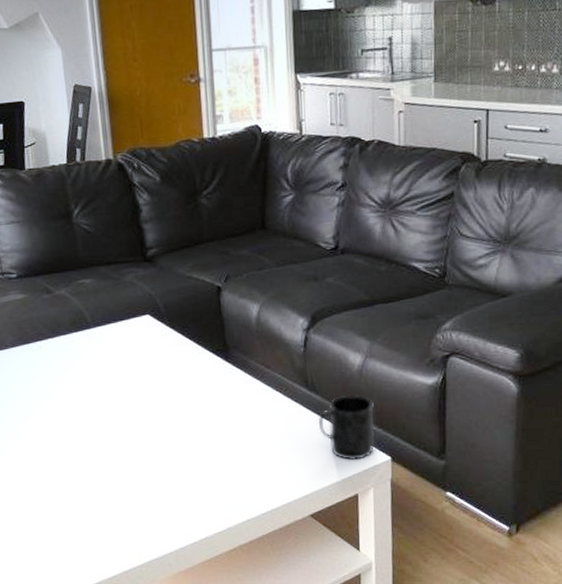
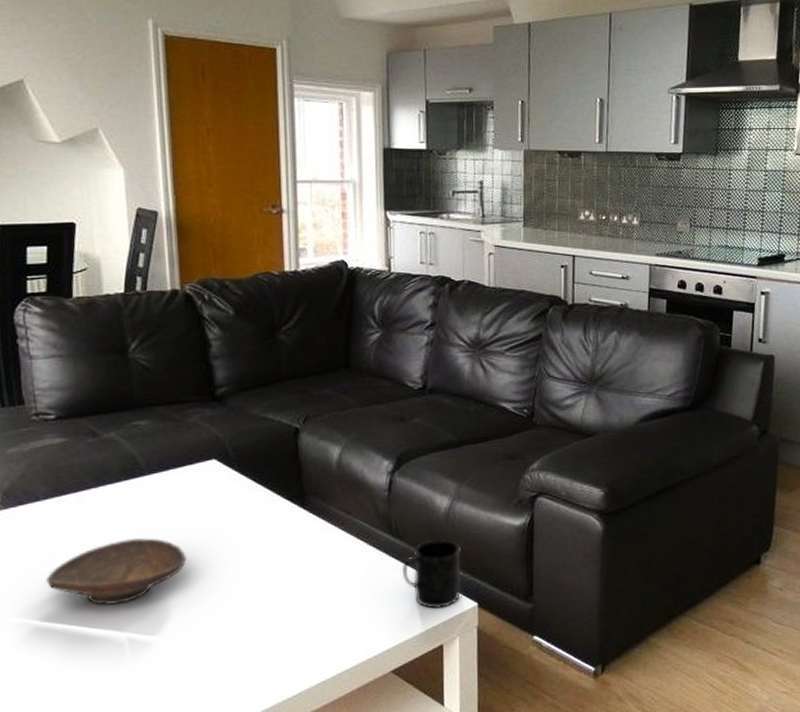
decorative bowl: none [16,382,128,441] -> present [45,537,187,606]

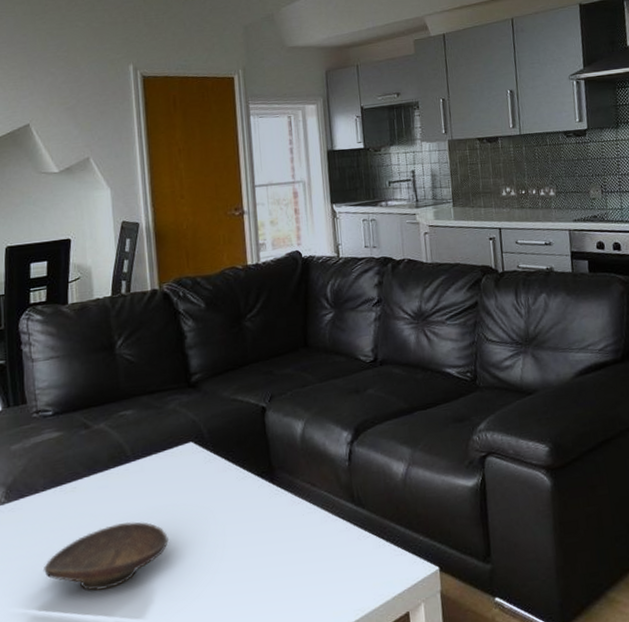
mug: present [403,539,461,609] -> none [366,504,423,576]

